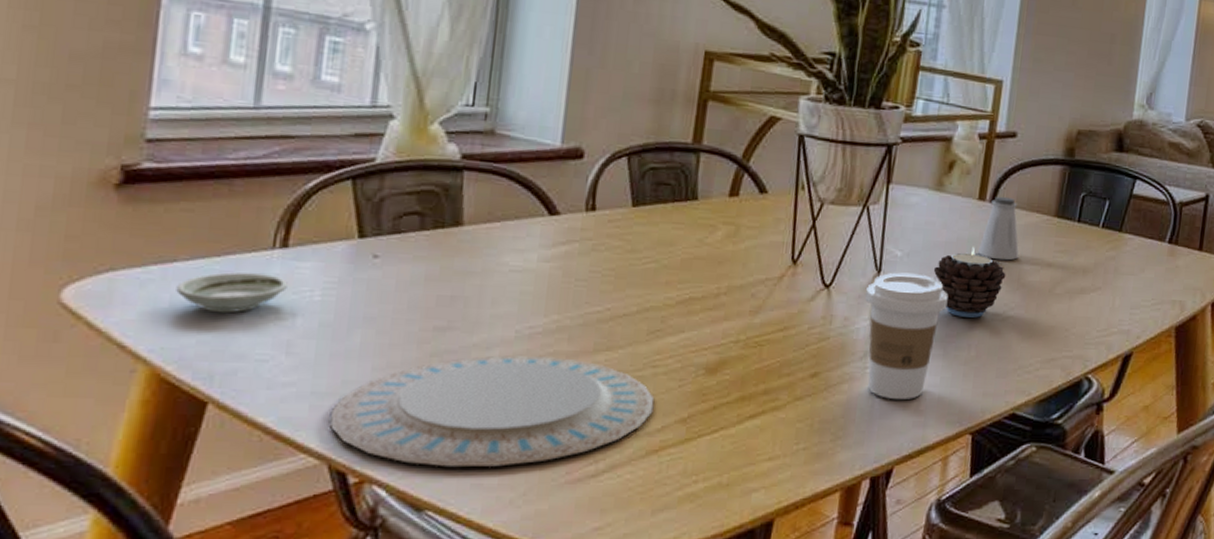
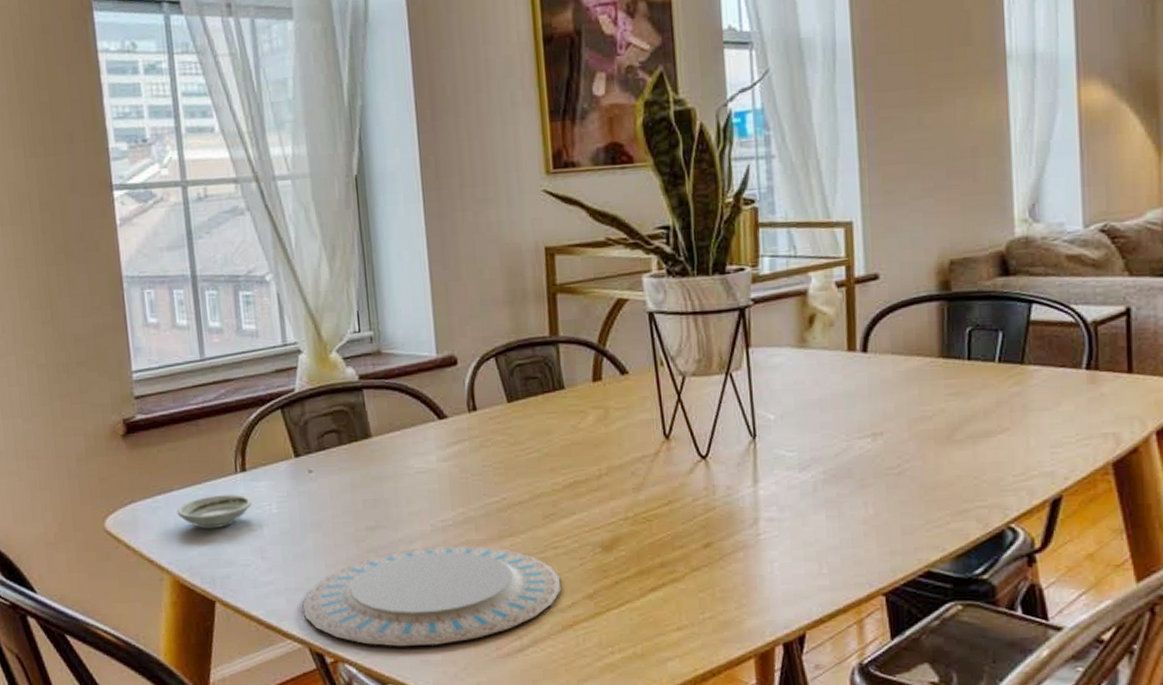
coffee cup: present [865,272,948,400] -> none [744,435,833,565]
candle: present [933,246,1006,318] -> none [811,400,894,475]
saltshaker: present [977,196,1019,261] -> none [856,343,905,412]

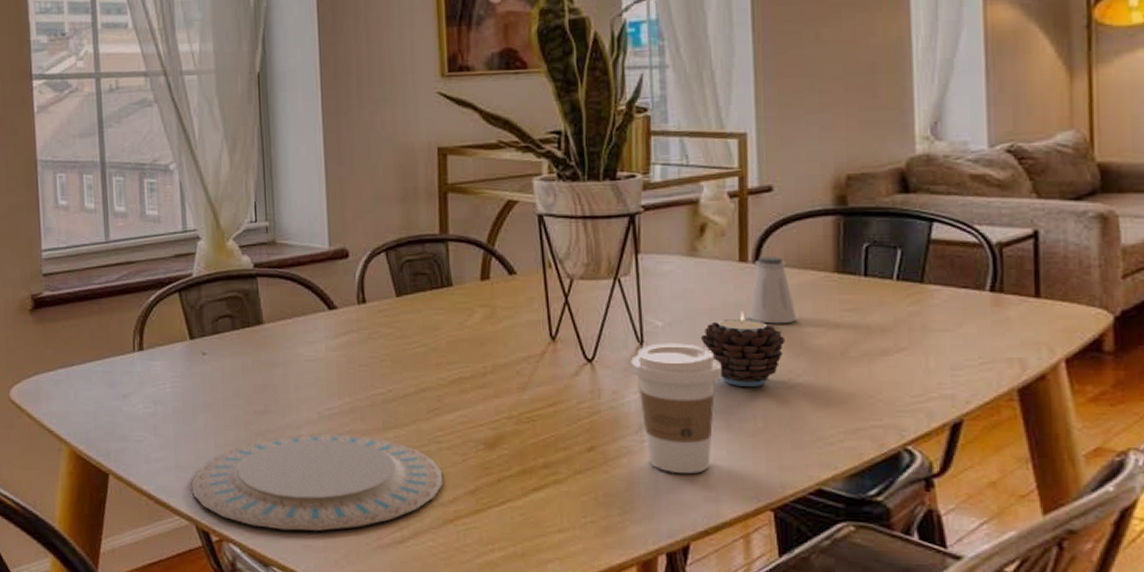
saucer: present [177,495,252,529] -> none [77,372,147,404]
coffee cup: none [744,435,833,565] -> present [631,343,722,474]
candle: none [811,400,894,475] -> present [700,311,785,387]
saltshaker: none [856,343,905,412] -> present [747,255,798,324]

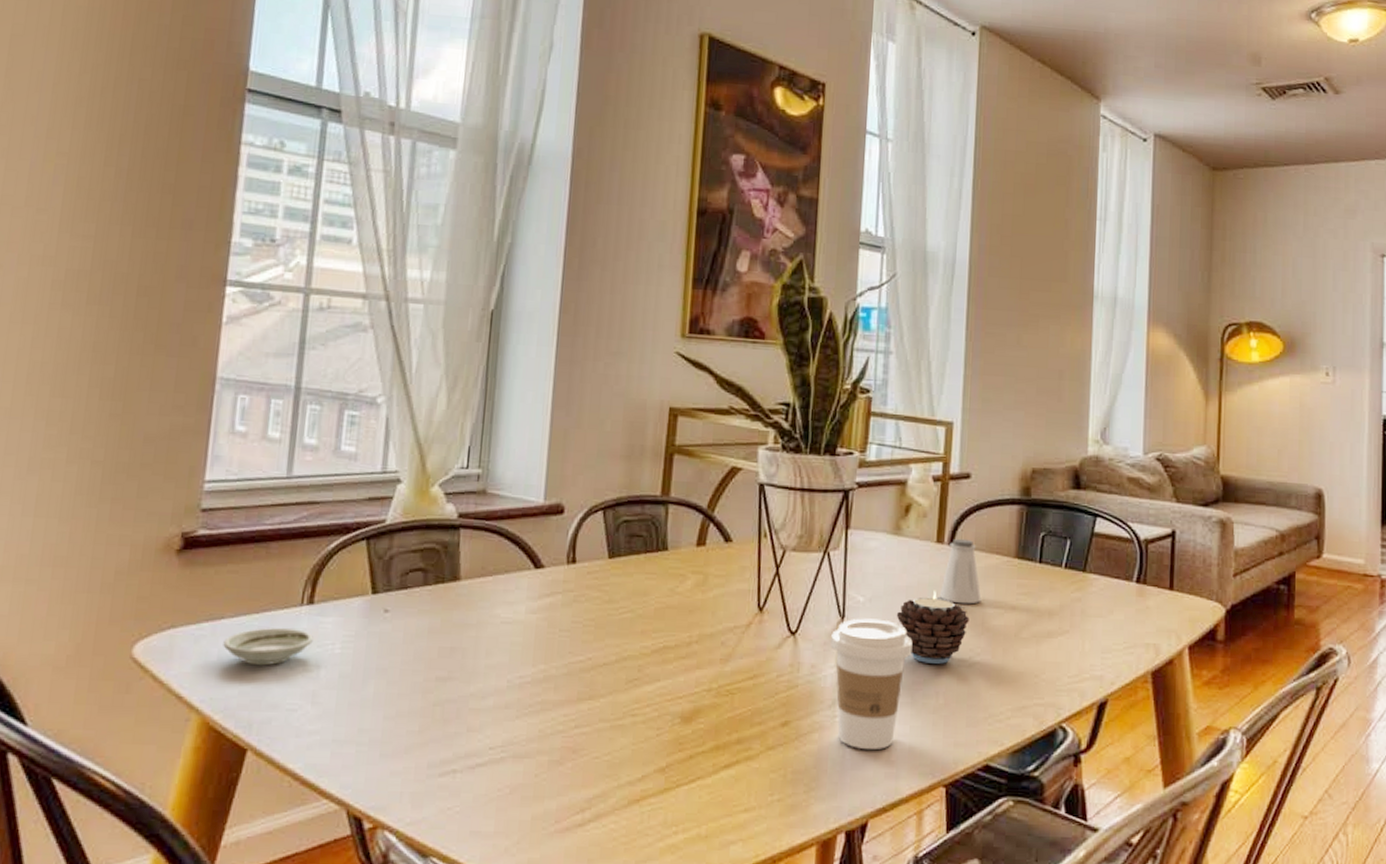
saucer: none [77,372,147,404] -> present [223,628,313,666]
plate: present [192,434,444,531] -> none [348,704,635,815]

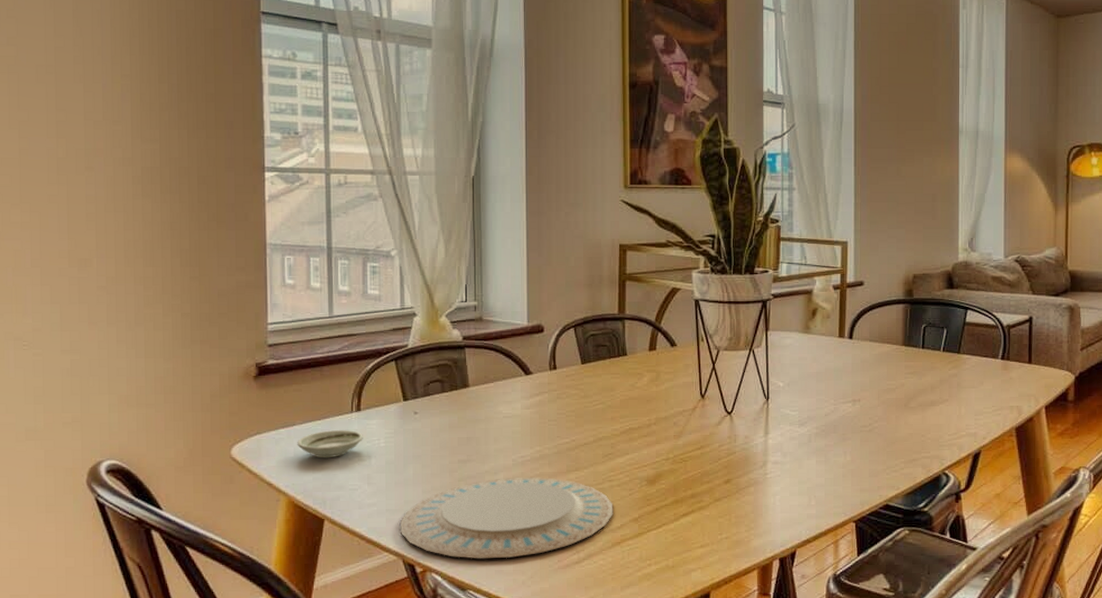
plate: none [348,704,635,815] -> present [401,477,613,559]
coffee cup: present [831,618,913,750] -> none [759,399,824,498]
candle: present [896,590,970,664] -> none [809,374,868,430]
saltshaker: present [939,538,982,604] -> none [843,333,877,384]

